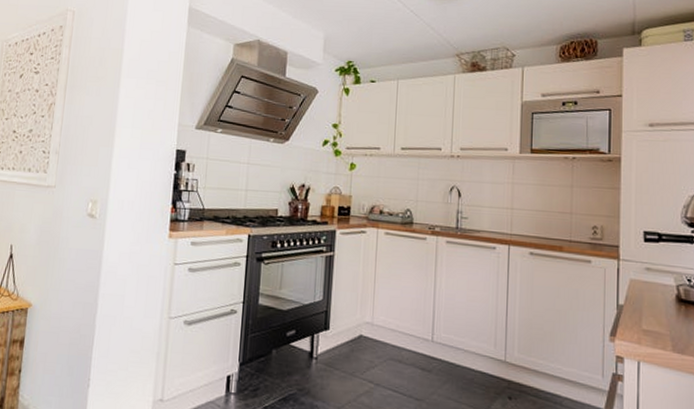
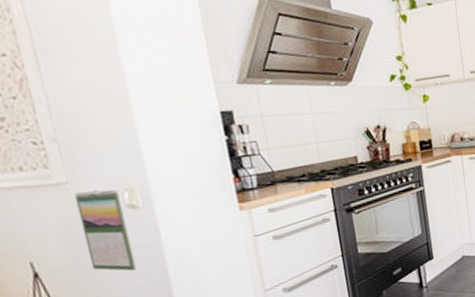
calendar: none [49,196,85,271] -> present [74,189,137,271]

